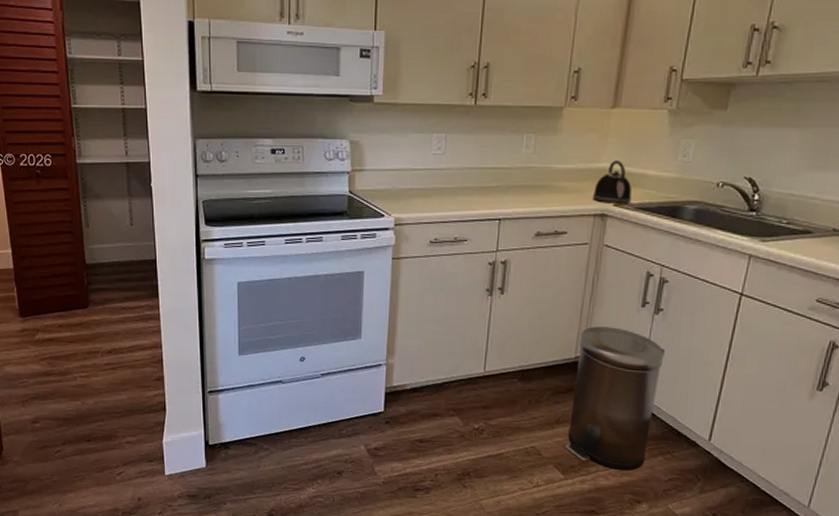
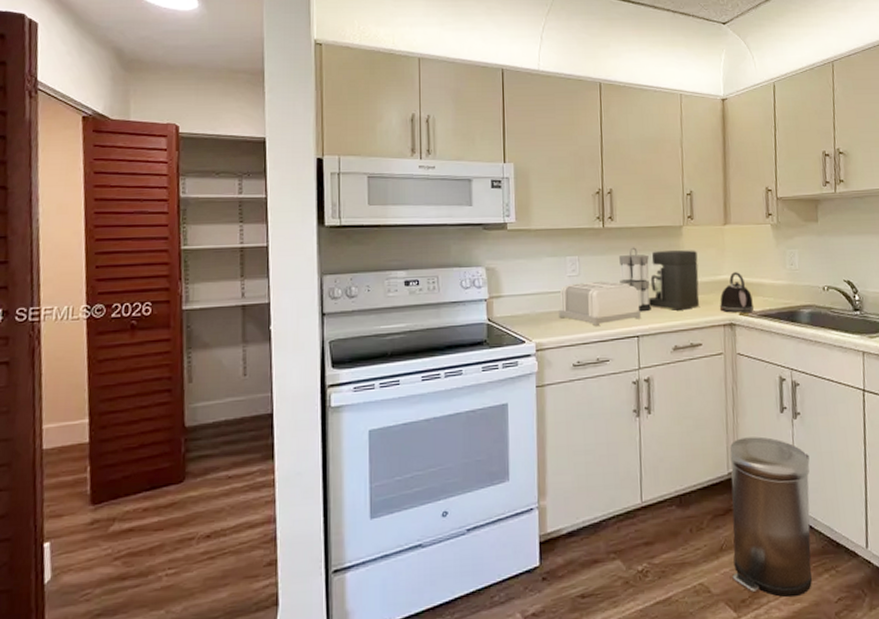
toaster: none [420,161,506,207] -> present [559,281,641,327]
spice rack: none [486,127,521,195] -> present [618,247,651,312]
coffee maker: none [514,132,576,197] -> present [648,249,700,311]

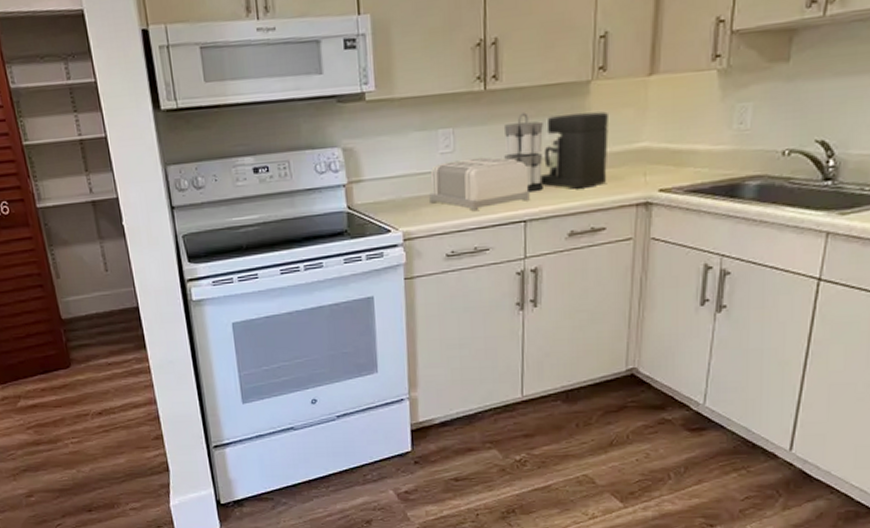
kettle: present [719,272,755,313] -> none [632,137,681,190]
pedal bin: present [729,436,812,598] -> none [621,332,731,493]

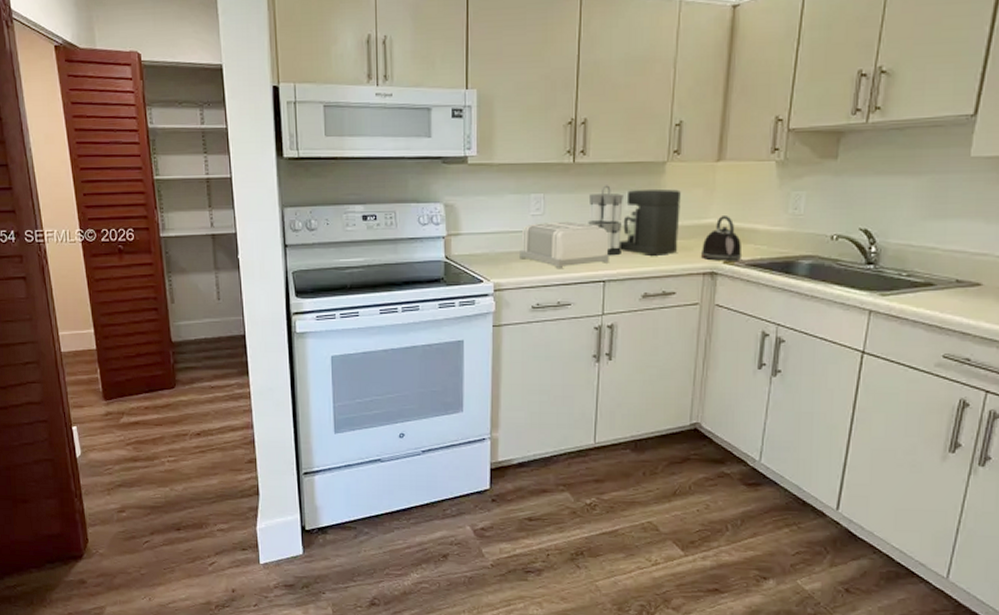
kettle: none [632,137,681,190] -> present [700,216,743,261]

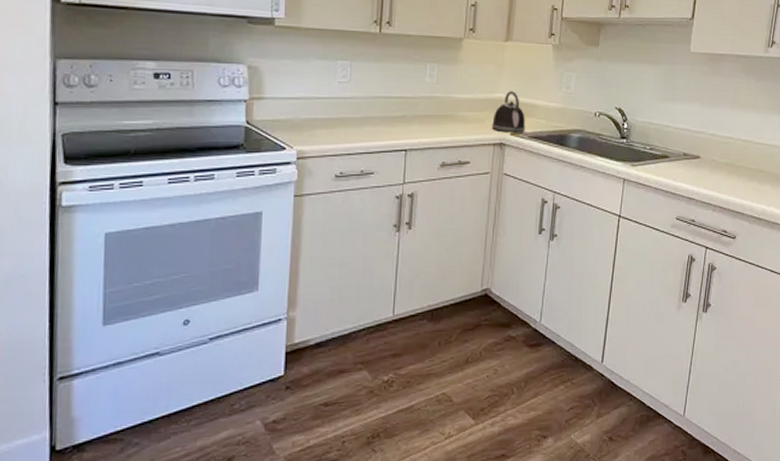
toaster: present [520,221,609,269] -> none [324,89,411,138]
spice rack: present [588,185,623,256] -> none [392,56,425,125]
coffee maker: present [618,188,681,256] -> none [419,62,475,126]

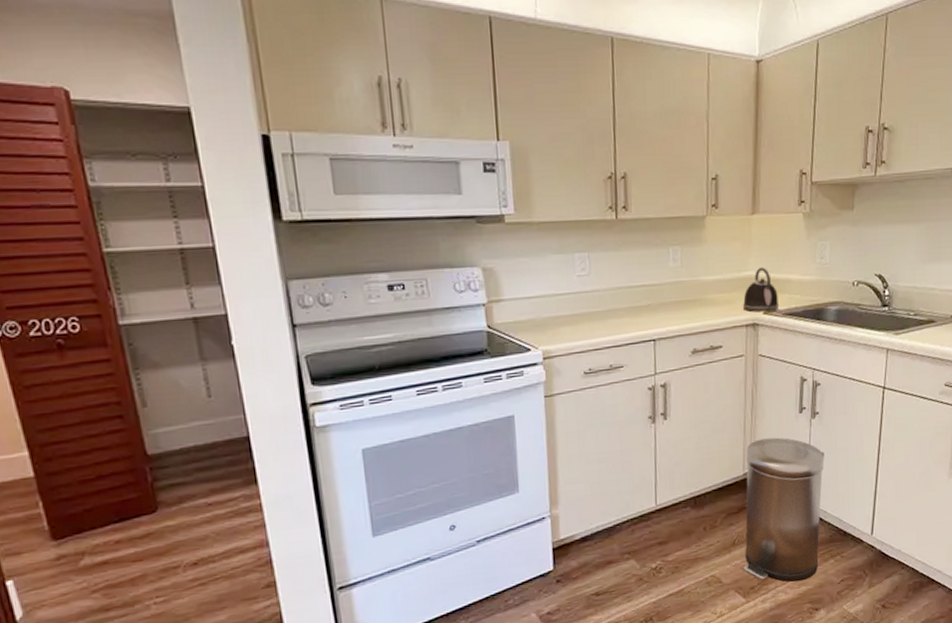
pedal bin: none [474,256,560,407] -> present [743,437,825,582]

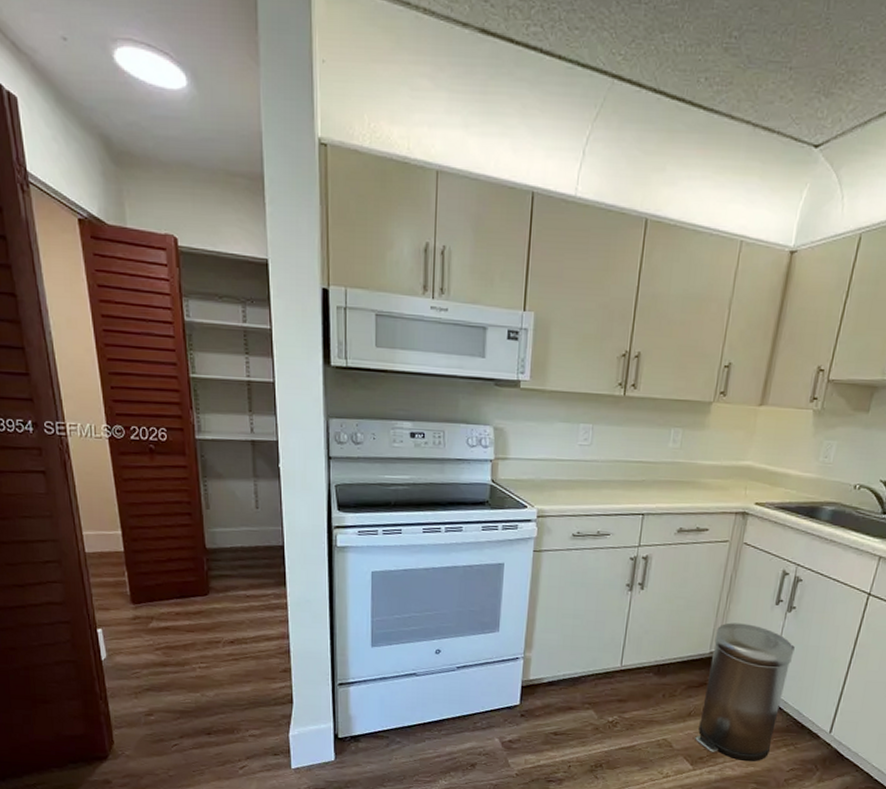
kettle: present [742,267,780,313] -> none [735,459,774,503]

